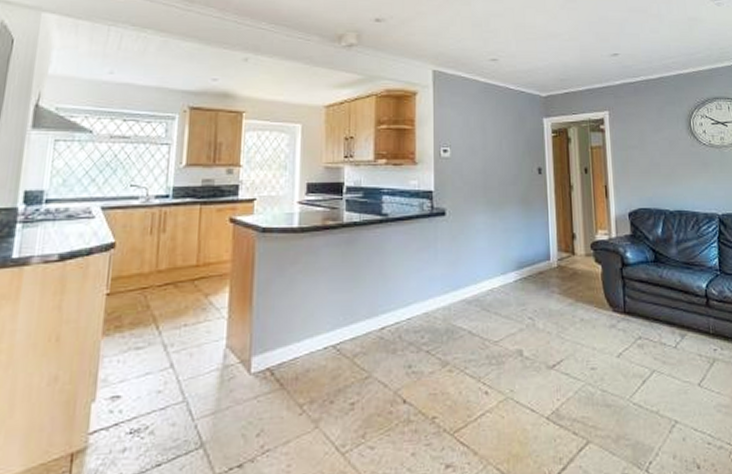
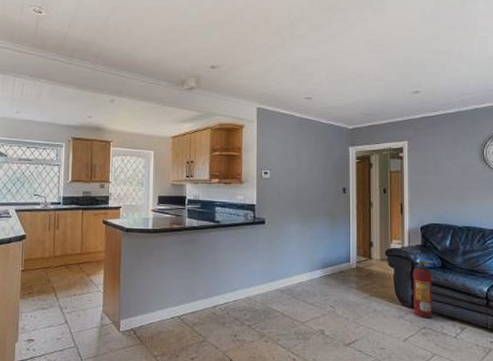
fire extinguisher: none [620,252,649,326] -> present [410,259,434,319]

